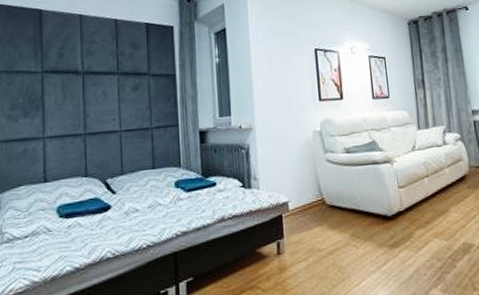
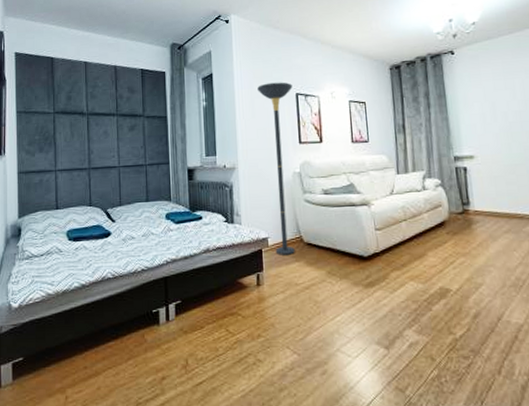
floor lamp: none [274,37,317,220] -> present [257,82,295,255]

